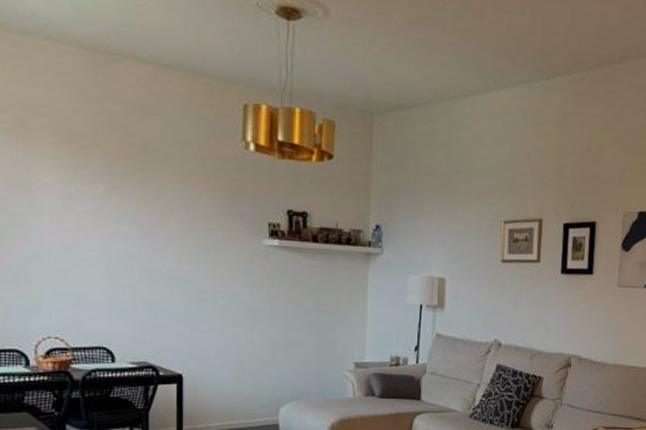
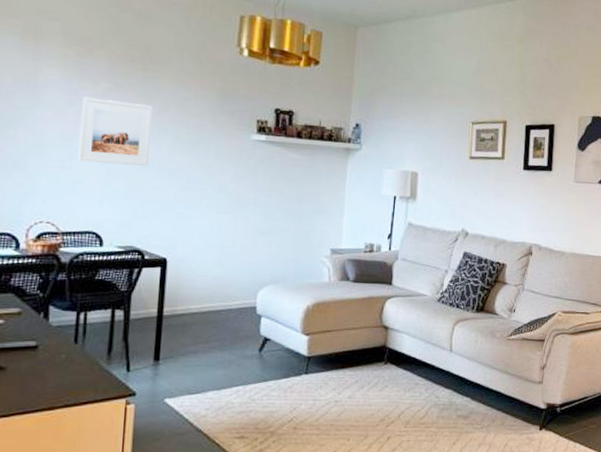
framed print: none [80,200,156,276] -> present [77,96,152,166]

